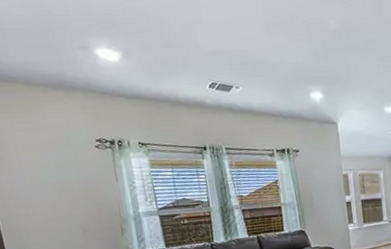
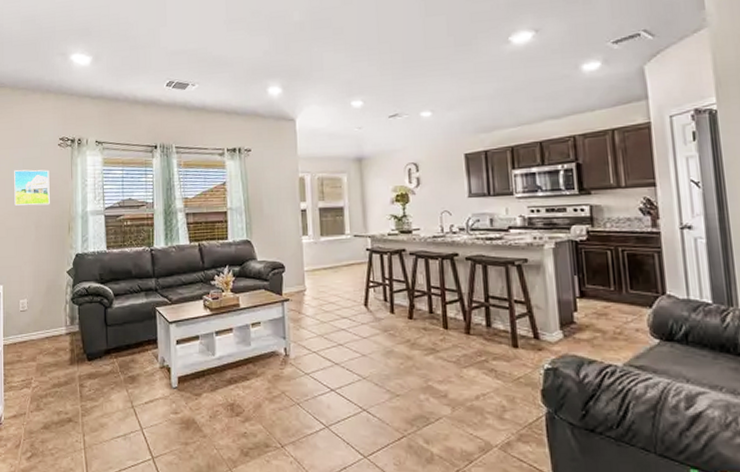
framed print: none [46,172,96,211] -> present [14,169,50,206]

